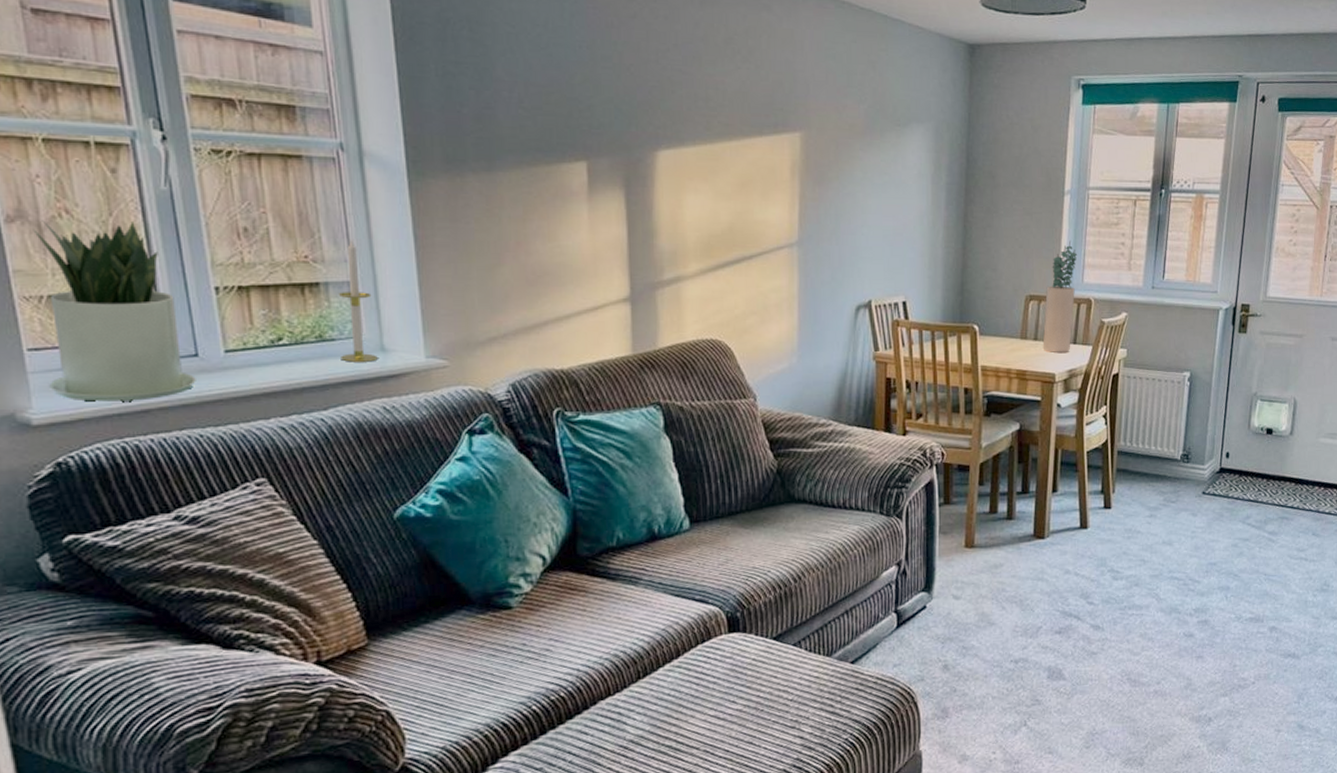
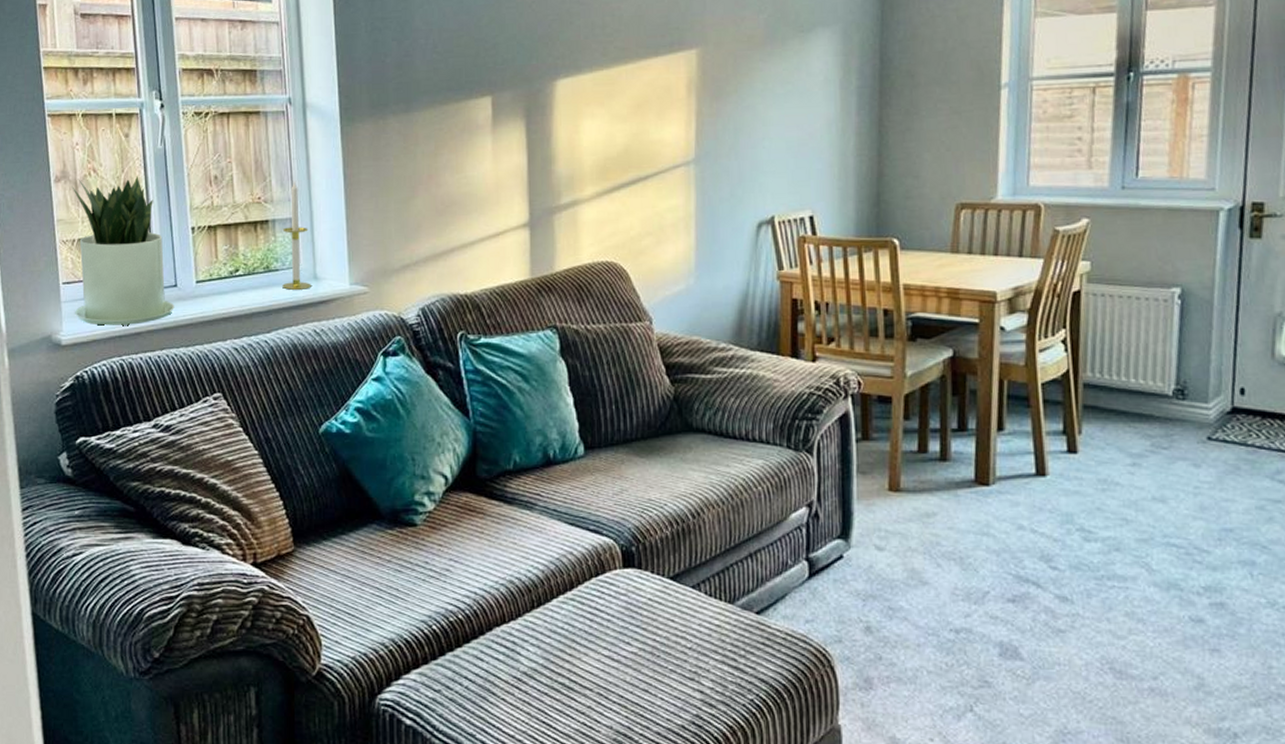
vase: present [1042,240,1078,352] -> none [979,139,1021,268]

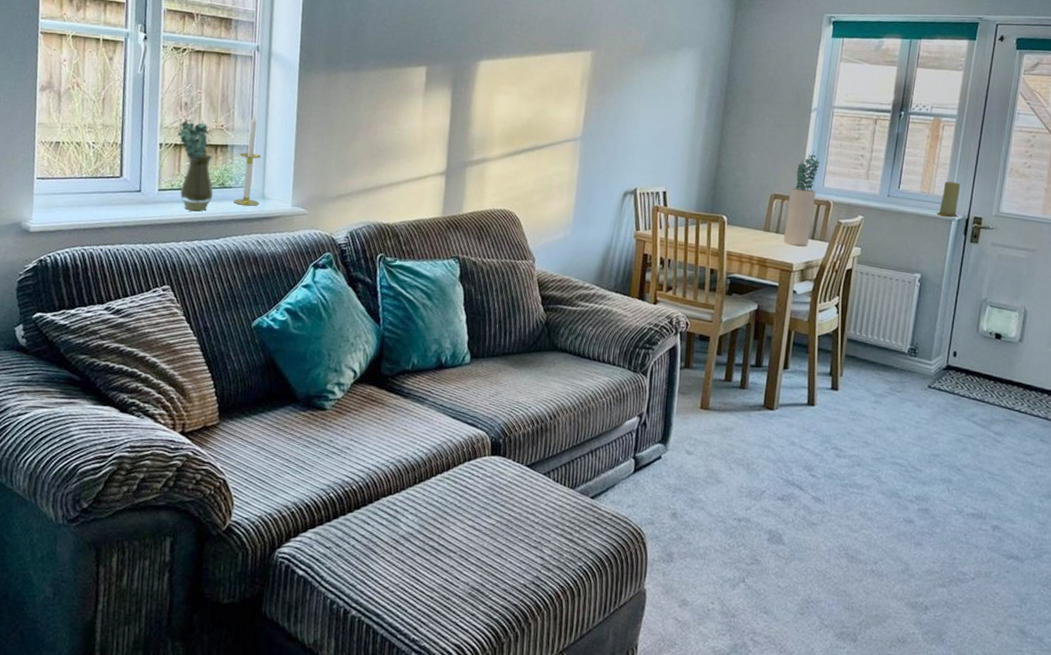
planter: present [72,176,175,326] -> none [45,90,137,221]
vase: none [210,192,258,303] -> present [177,116,214,212]
vase: none [979,139,1021,268] -> present [783,150,820,246]
candle: none [1196,157,1229,208] -> present [937,181,961,218]

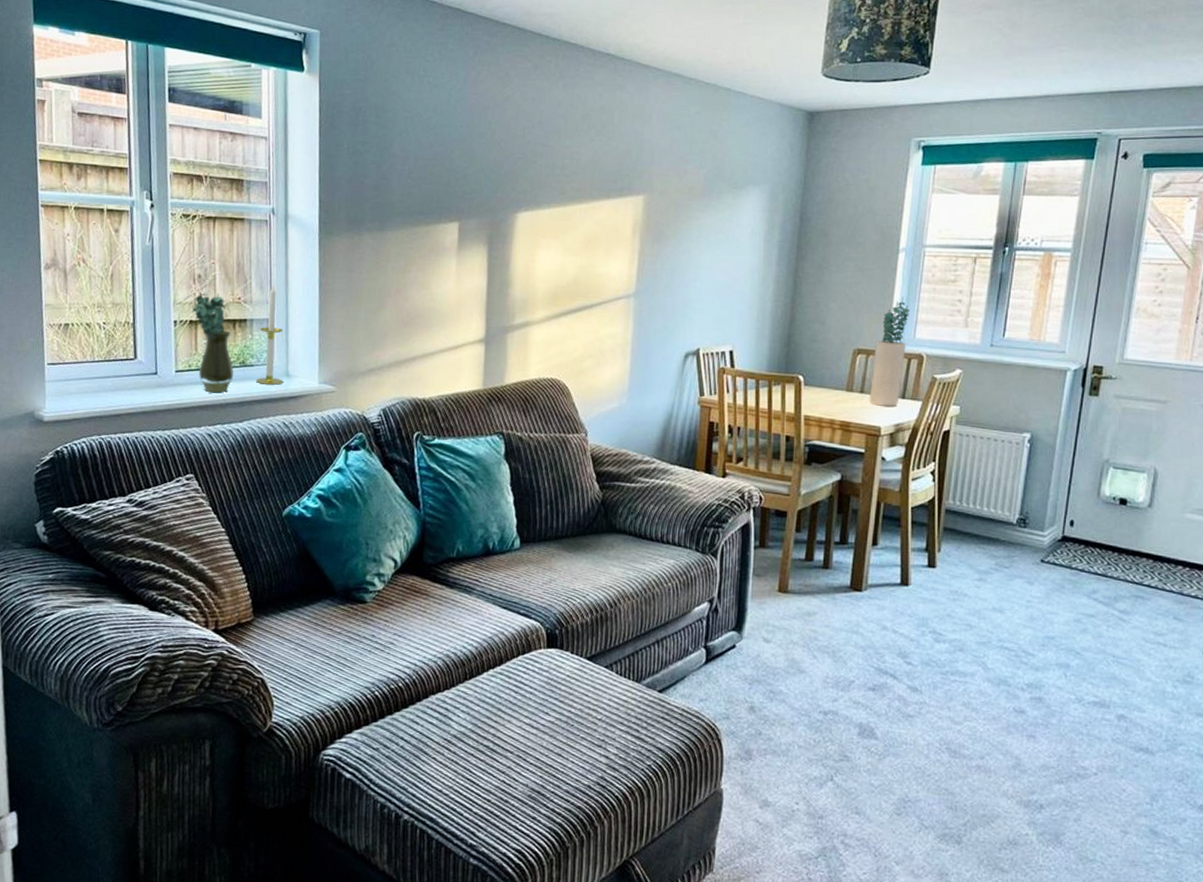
candle: present [937,181,961,218] -> none [1049,325,1077,368]

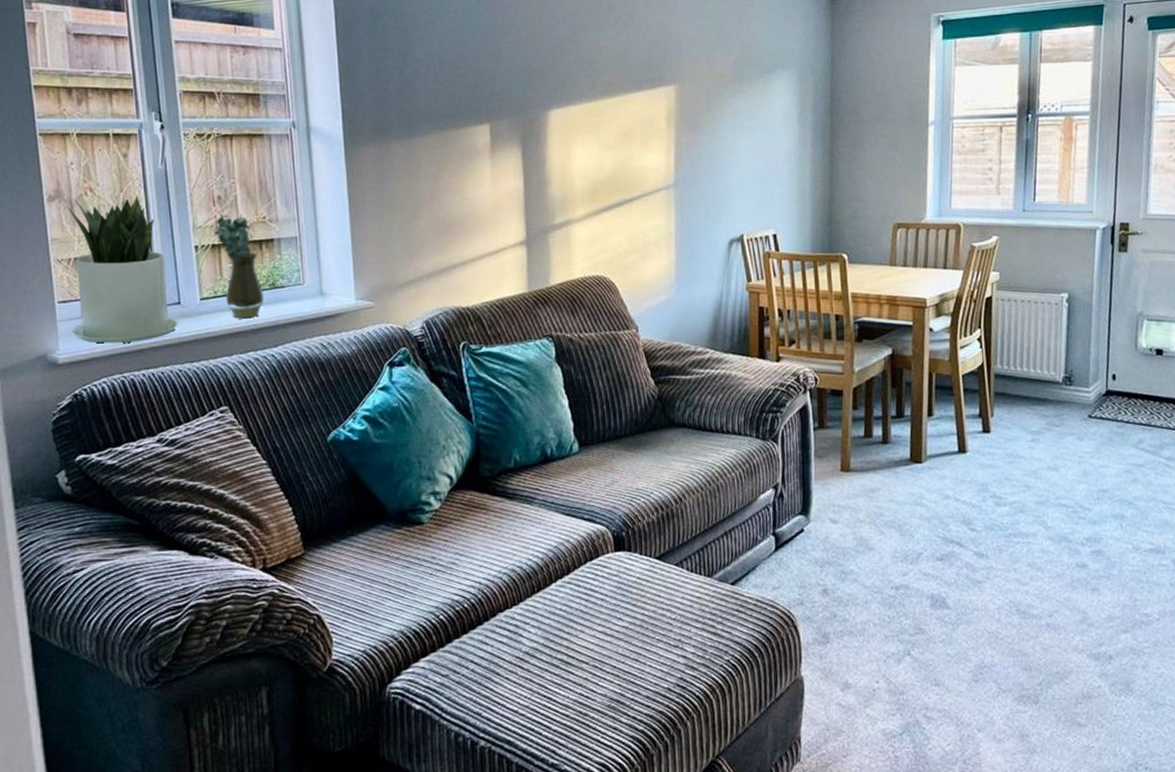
planter: none [58,267,154,407] -> present [66,196,178,344]
candle: present [256,285,284,385] -> none [288,201,318,306]
vase: present [869,296,911,406] -> none [912,169,944,278]

